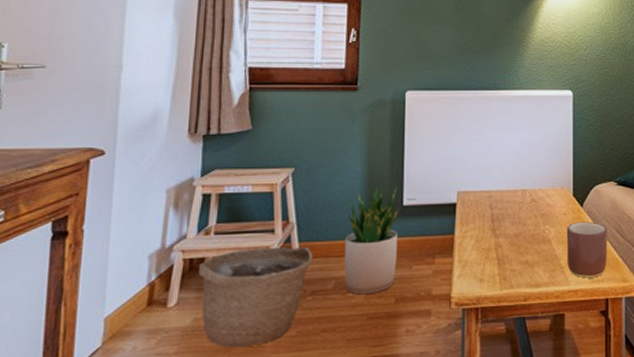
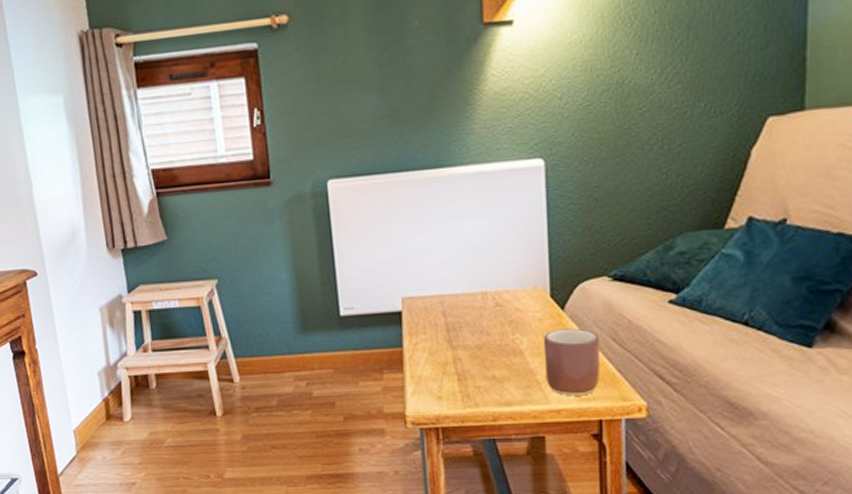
basket: present [199,246,313,349] -> none [144,362,252,461]
planter: present [344,184,401,295] -> none [280,292,341,412]

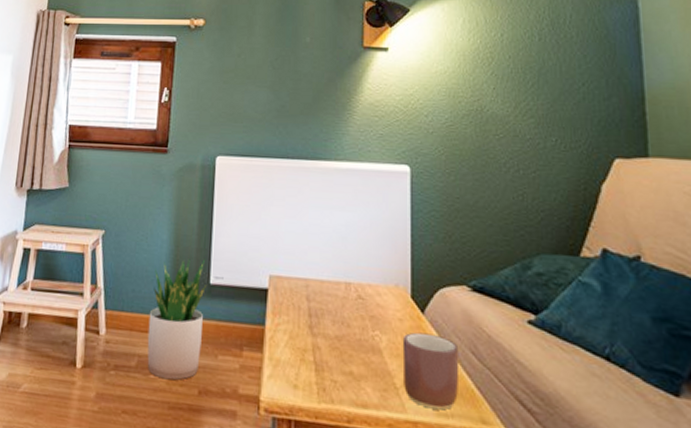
planter: none [280,292,341,412] -> present [147,259,207,380]

